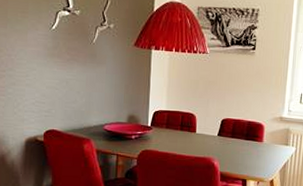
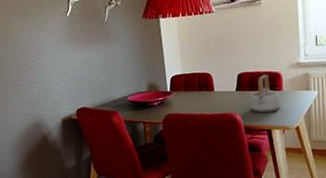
teapot: none [229,124,259,163] -> present [250,74,281,113]

